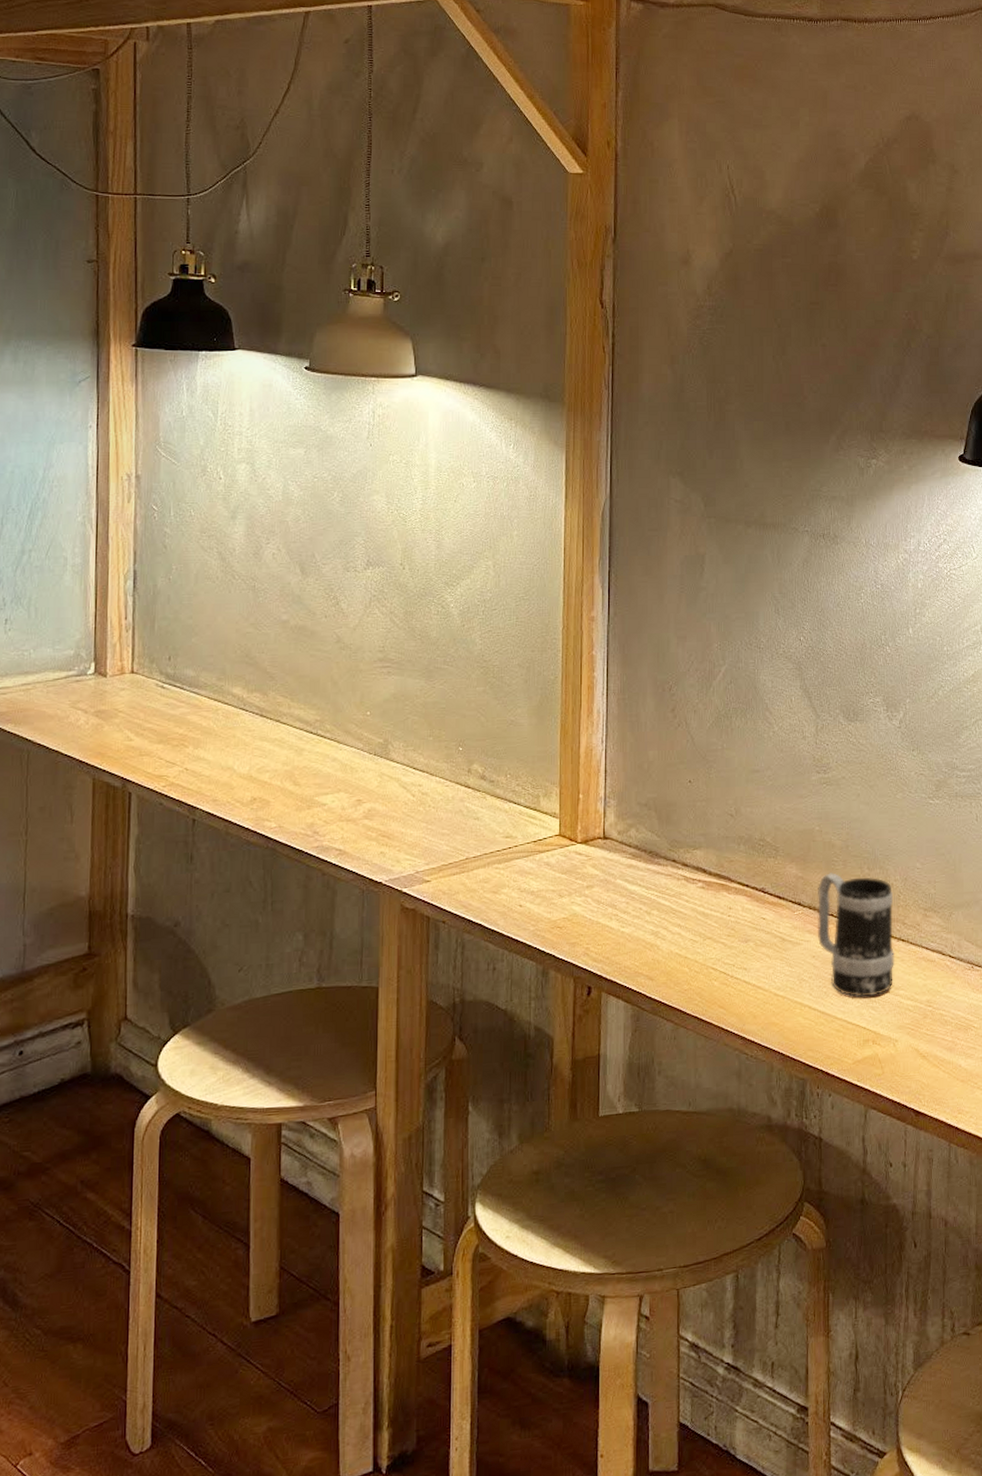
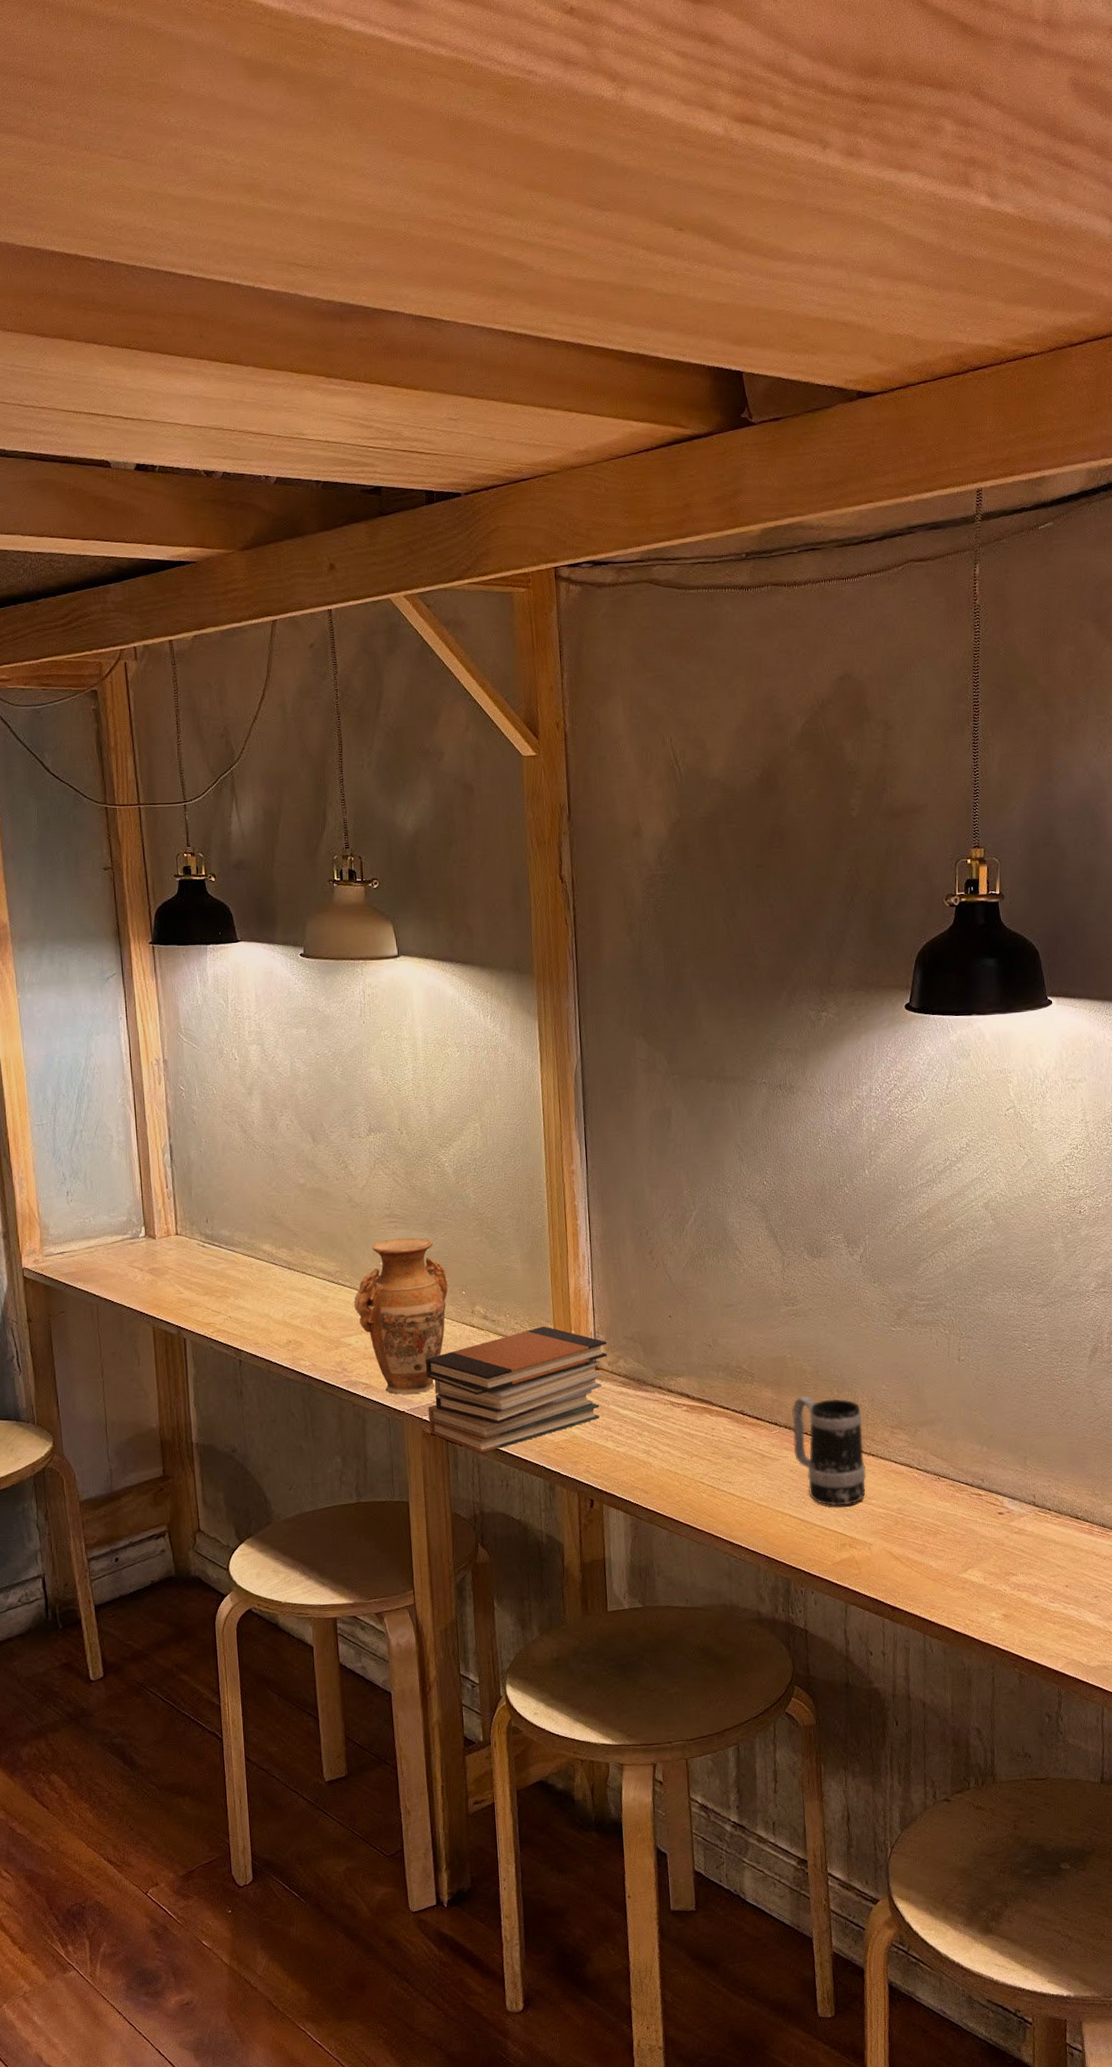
vase: none [333,685,444,864] -> present [354,1237,449,1395]
book stack: none [409,789,618,932] -> present [425,1326,607,1454]

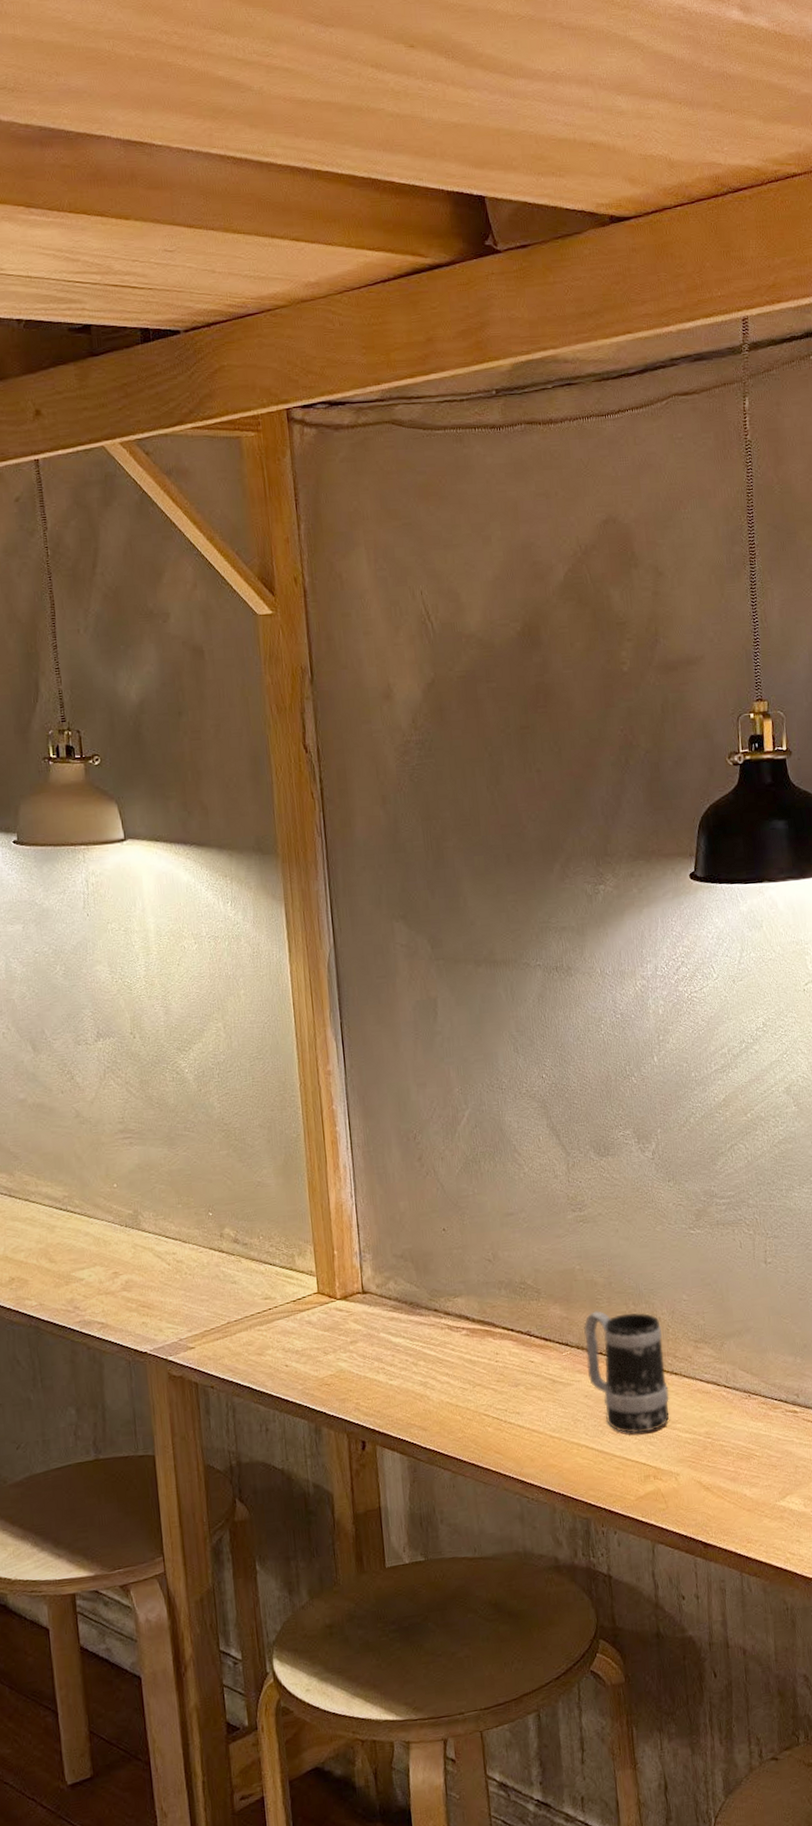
vase: present [354,1237,449,1395] -> none [85,1154,193,1334]
book stack: present [425,1326,607,1454] -> none [168,1247,375,1396]

